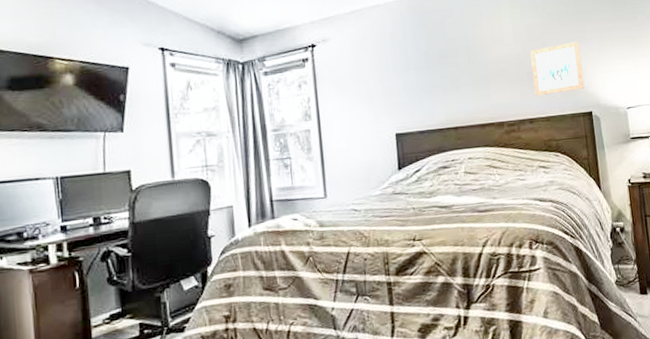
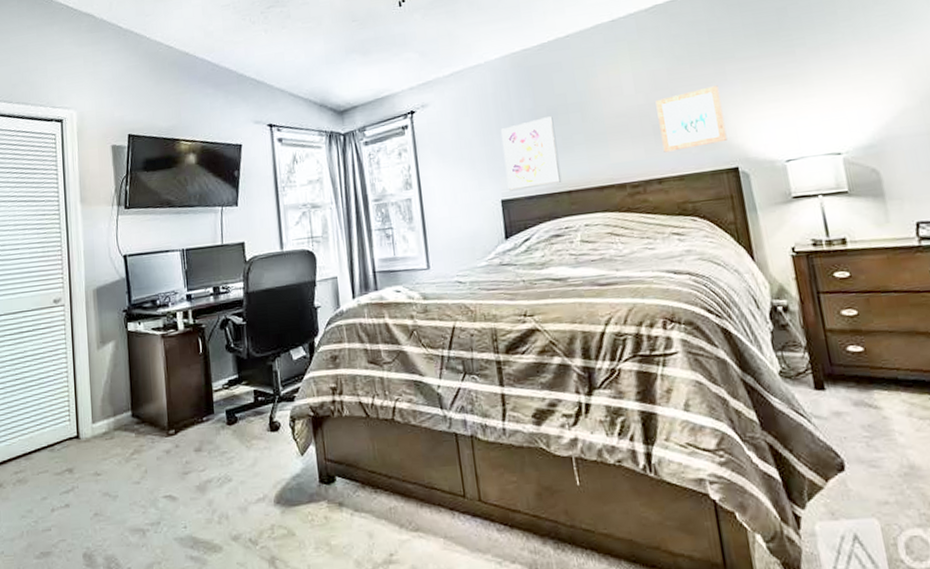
wall art: none [396,58,450,126] -> present [500,116,562,191]

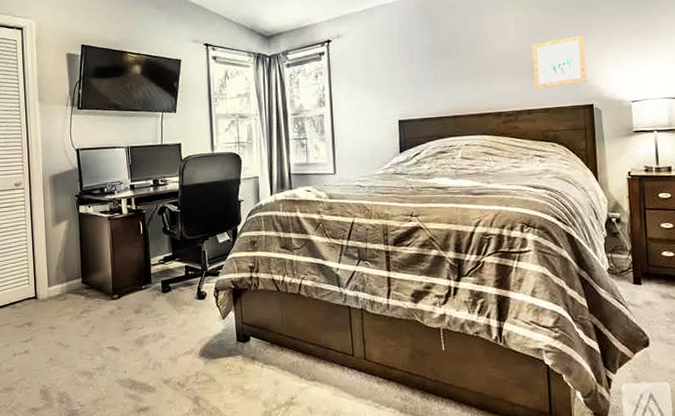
wall art: present [500,116,562,191] -> none [402,52,450,113]

